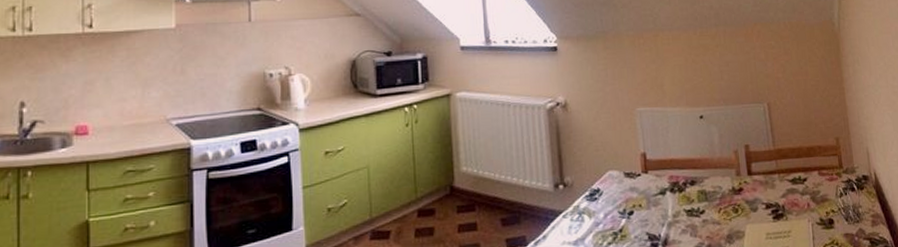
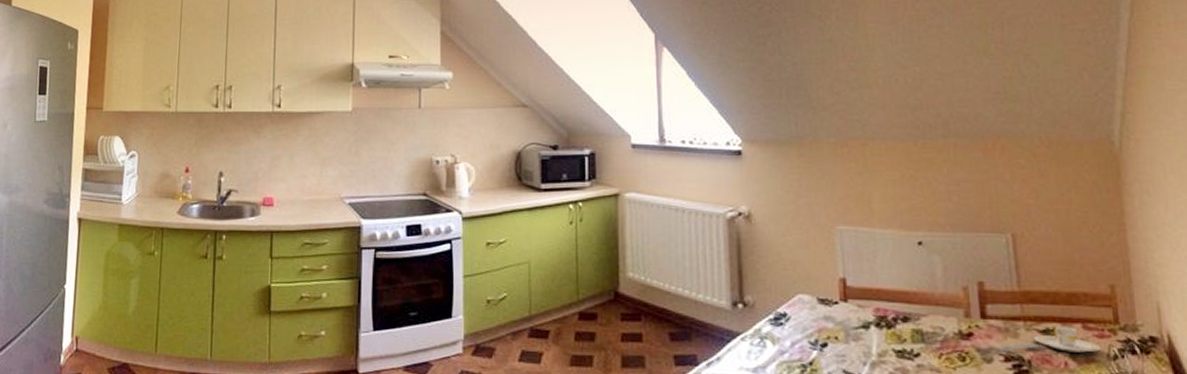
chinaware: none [760,174,831,200] -> present [997,325,1101,353]

